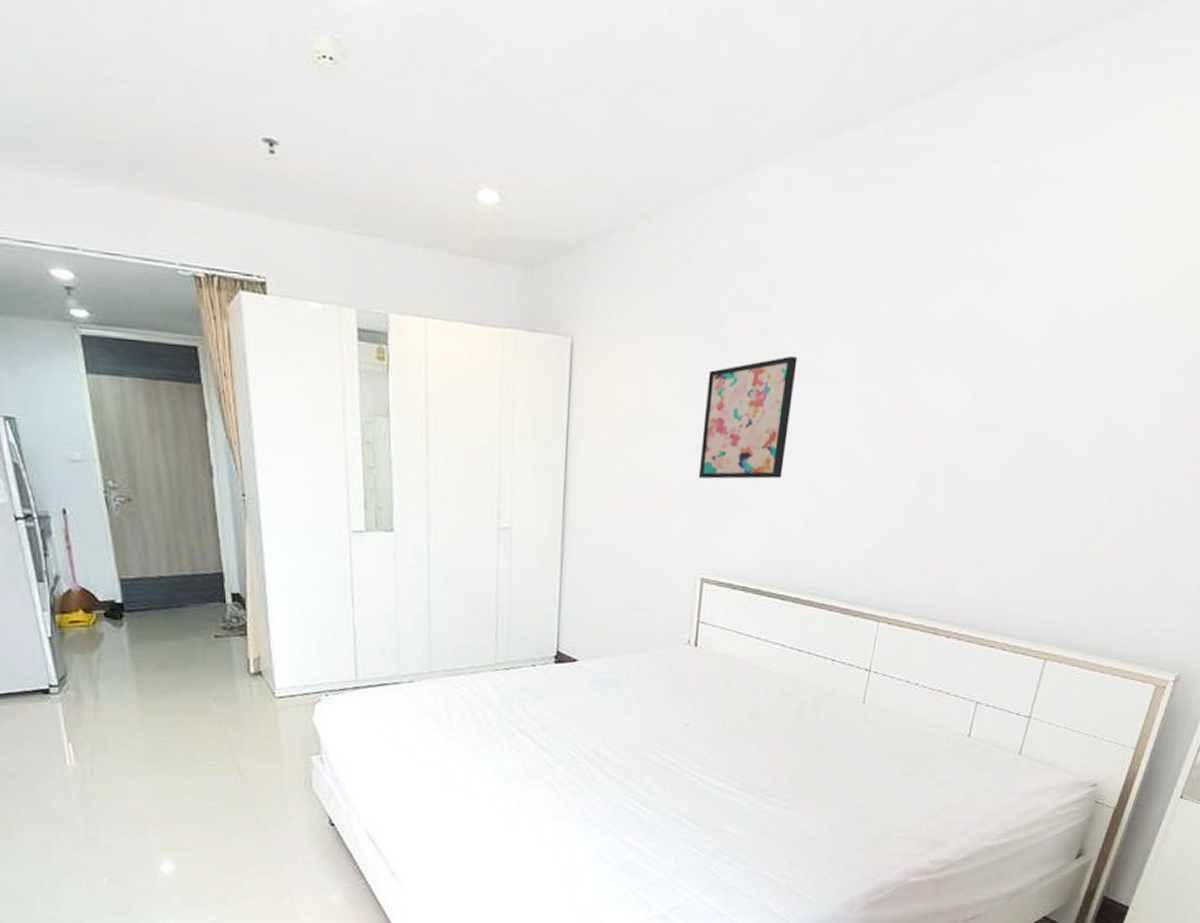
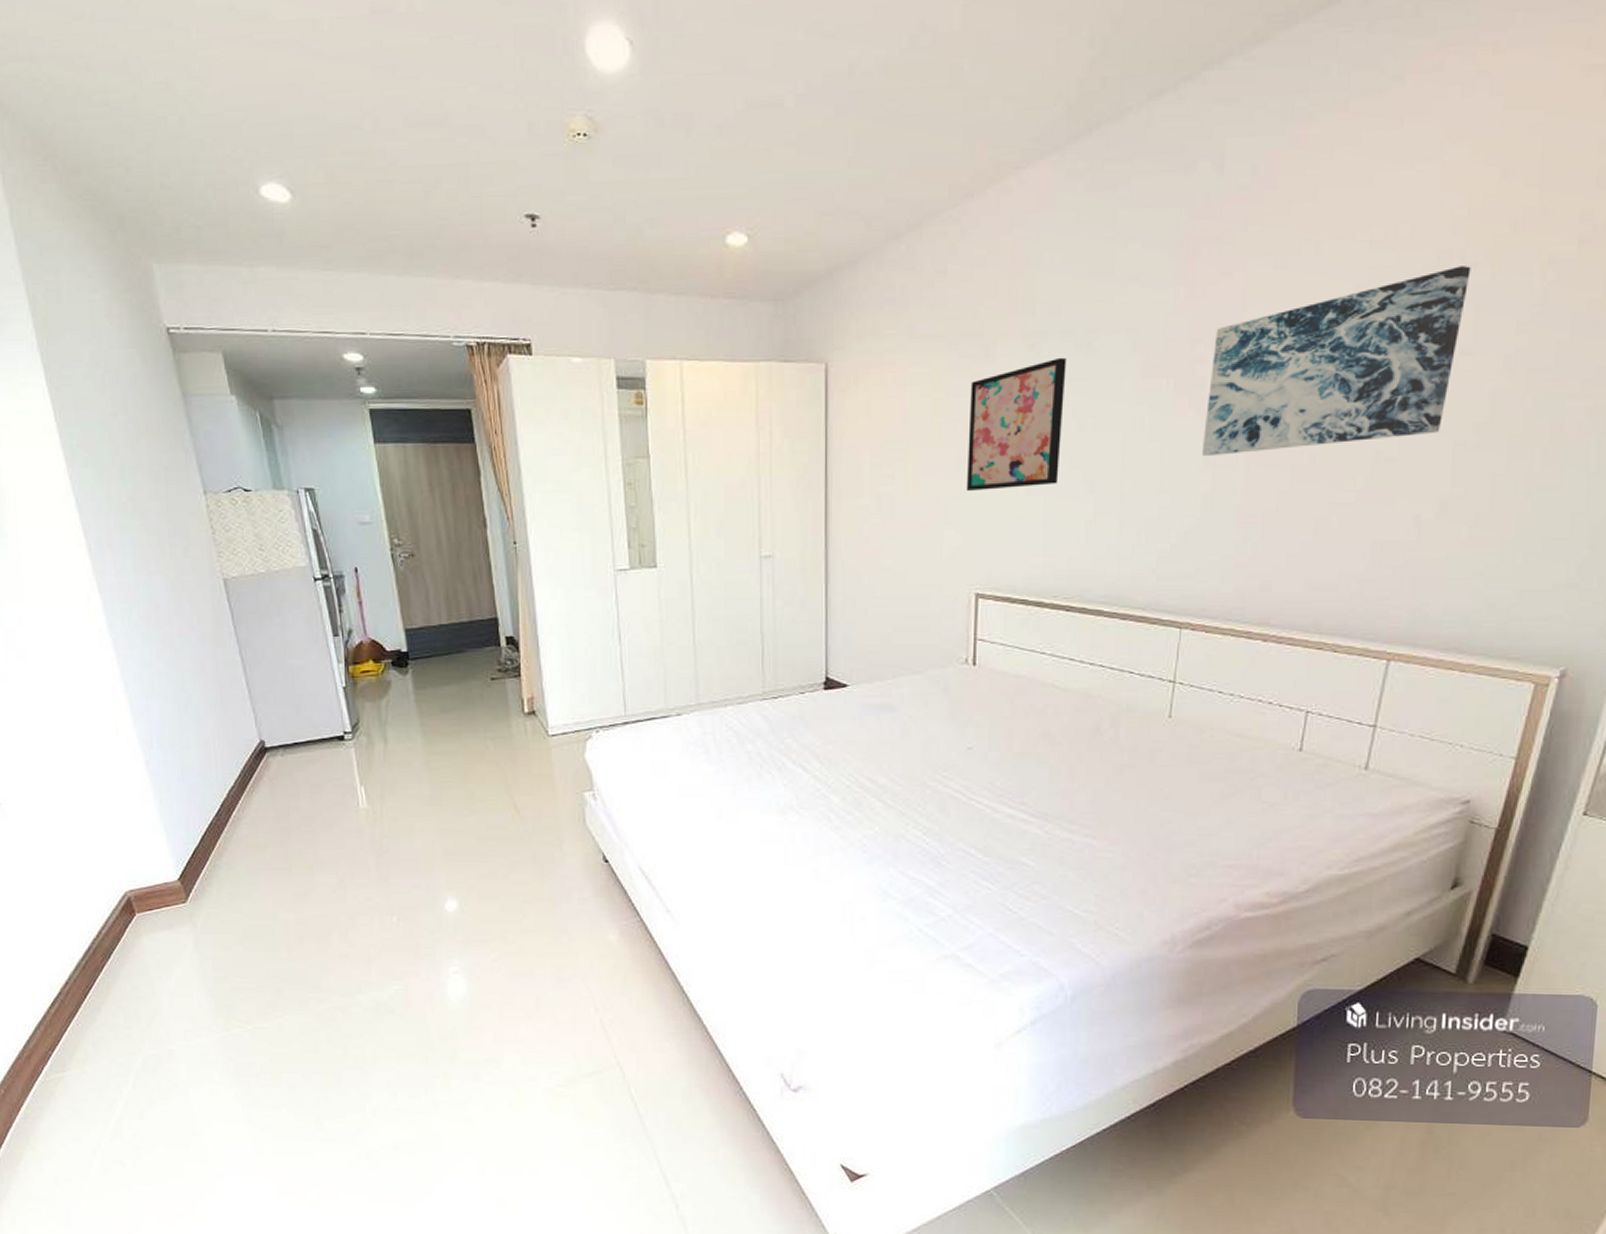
wall art: none [908,309,1142,464] -> present [1201,266,1471,456]

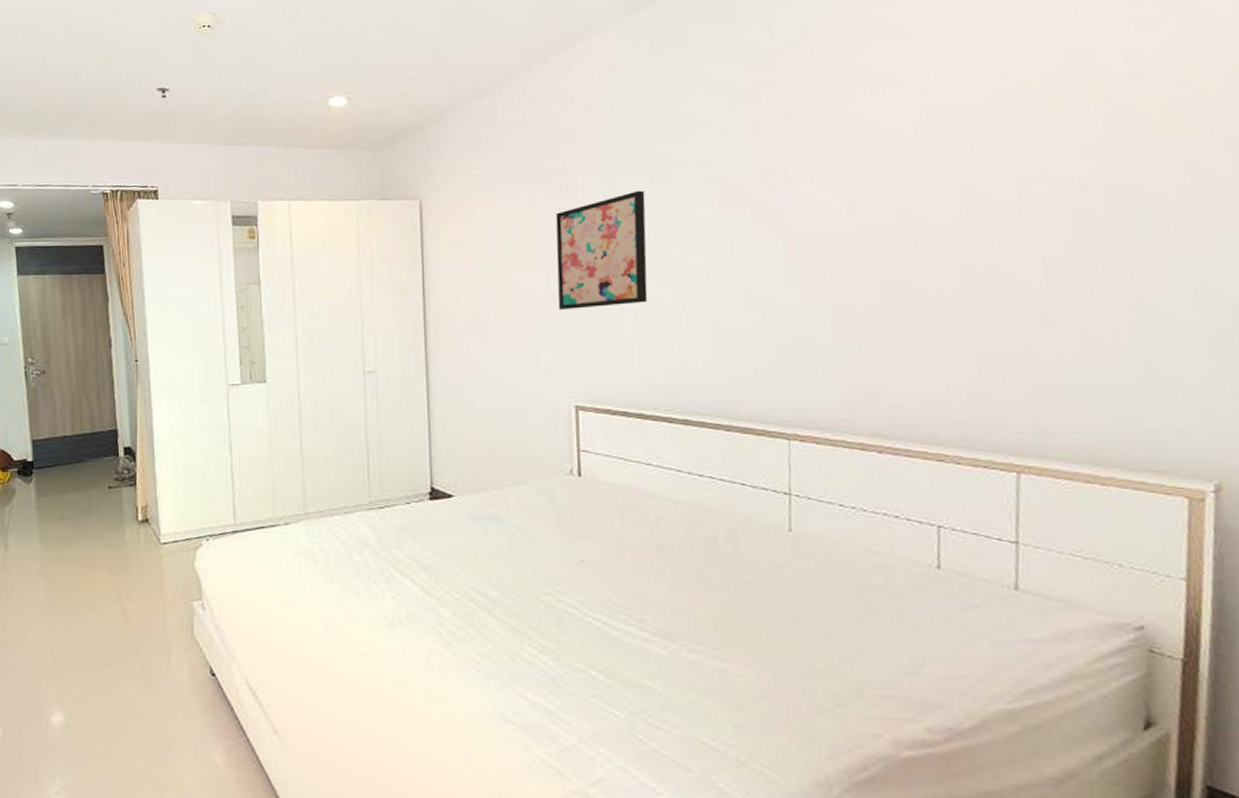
wall art: present [1201,266,1471,456] -> none [785,102,1028,275]

